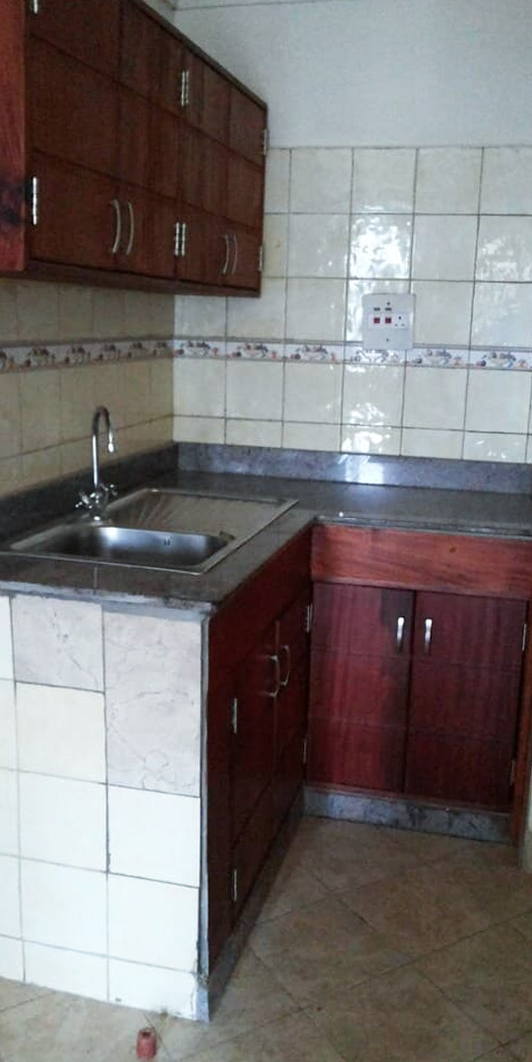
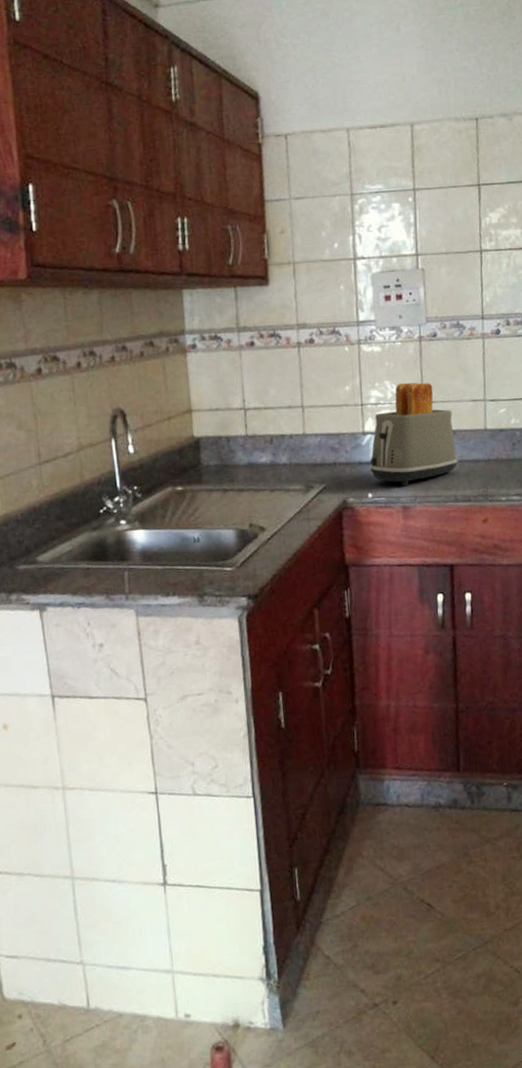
toaster: none [343,406,432,509] -> present [369,382,458,487]

